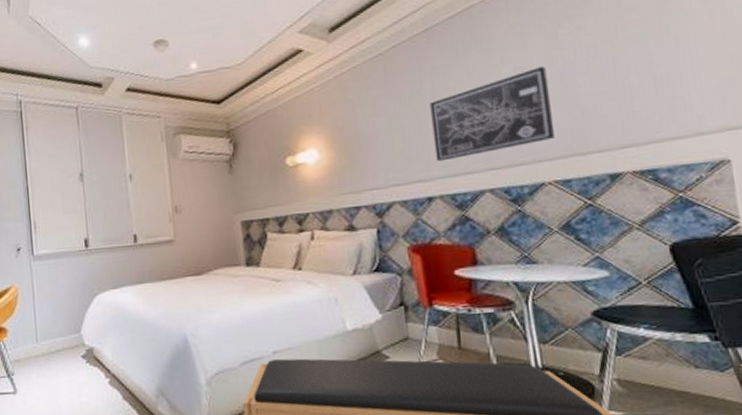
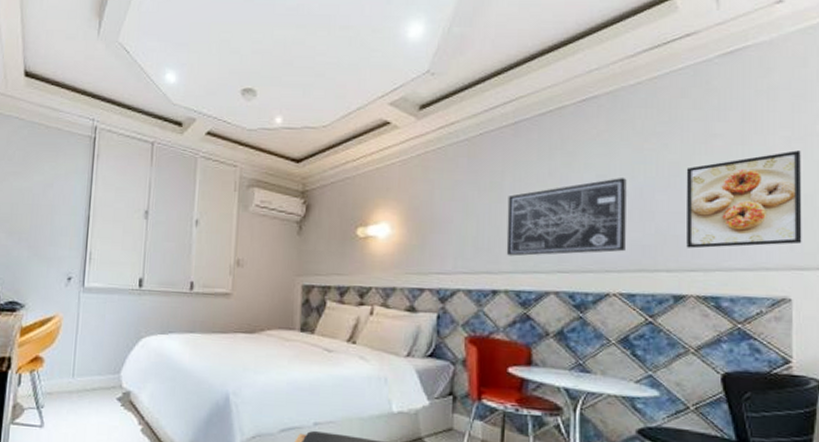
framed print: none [604,10,733,126] -> present [686,150,802,249]

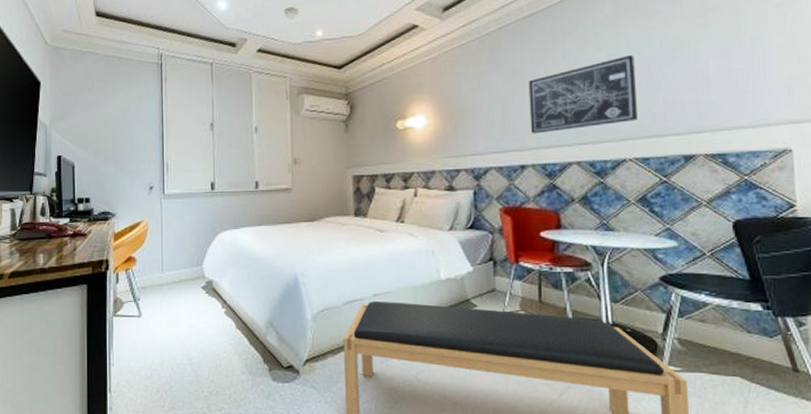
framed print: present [686,150,802,249] -> none [687,15,799,113]

